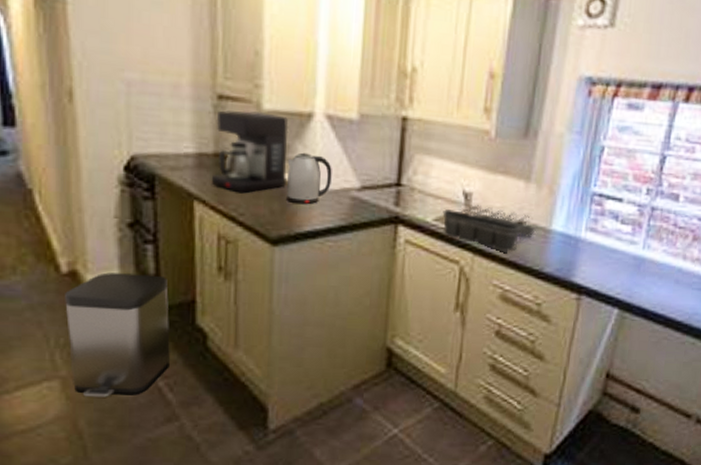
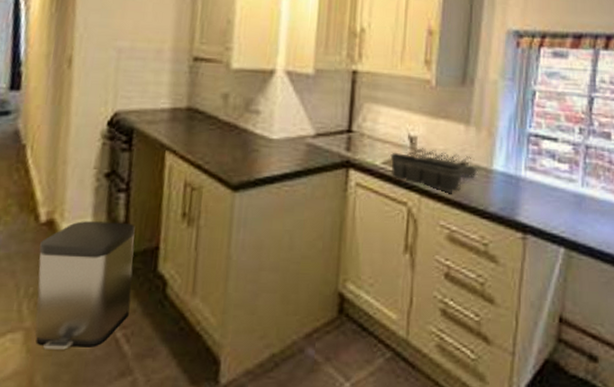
coffee maker: present [212,110,289,193] -> none [183,69,253,142]
kettle: present [287,152,332,205] -> none [248,104,290,152]

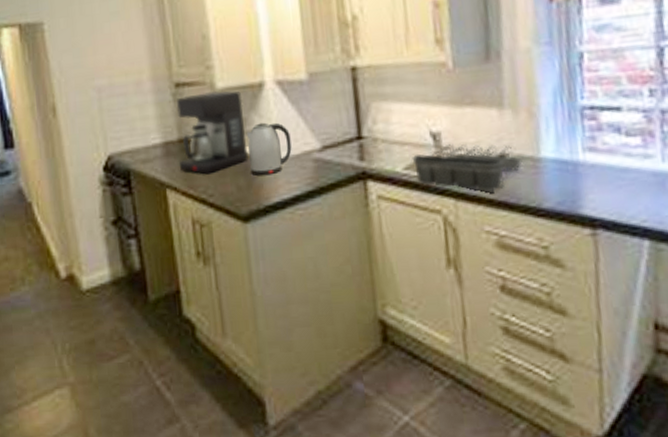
pedal bin: present [35,221,135,350] -> none [66,269,164,403]
coffee maker: none [183,69,253,142] -> present [176,90,248,174]
kettle: none [248,104,290,152] -> present [246,122,292,176]

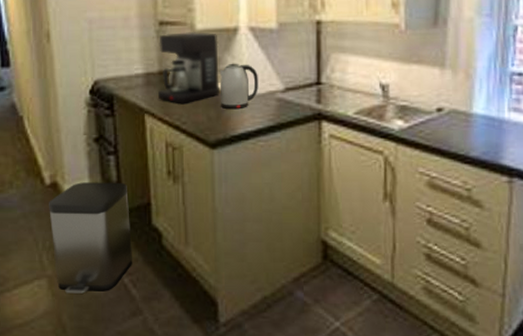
pedal bin: none [66,269,164,403] -> present [49,182,132,294]
dish rack: present [412,143,524,191] -> none [362,94,458,138]

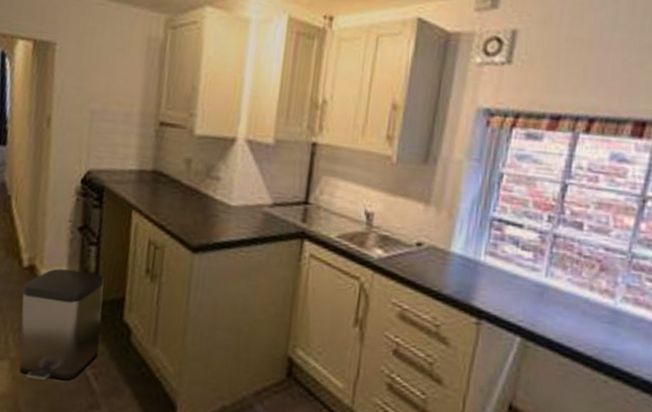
coffee maker: present [158,31,220,103] -> none [148,135,215,205]
kettle: present [219,63,258,110] -> none [208,171,249,218]

